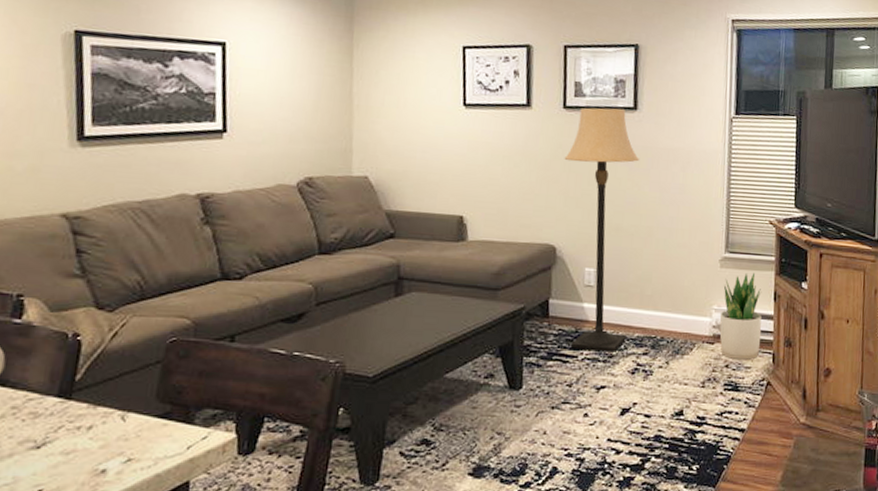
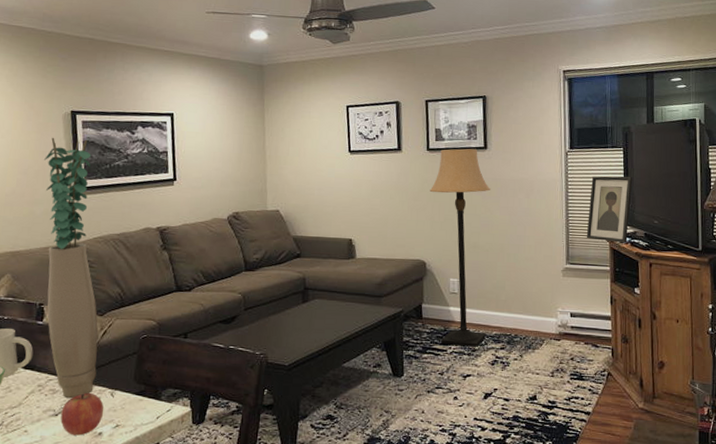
vase: none [28,65,105,423] -> present [44,137,98,398]
fruit: none [44,415,111,475] -> present [61,392,104,436]
planter: present [719,273,762,360] -> none [564,281,601,354]
picture frame: none [749,148,806,229] -> present [586,176,633,243]

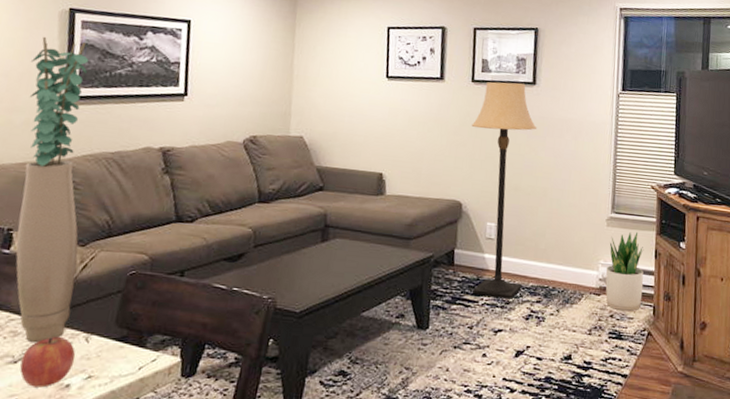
planter: none [564,281,601,354] -> present [605,232,644,311]
picture frame: present [586,176,633,243] -> none [633,121,684,194]

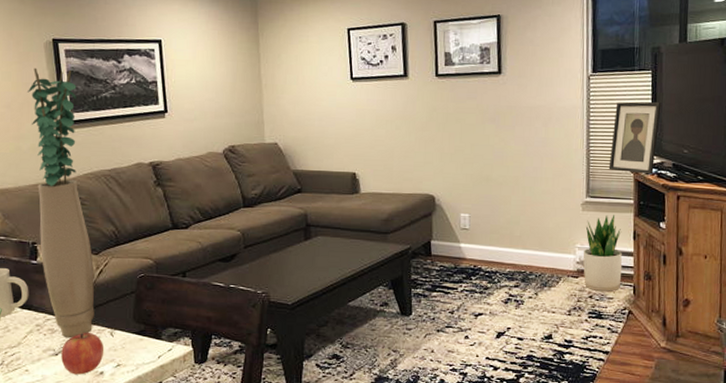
lamp: present [471,82,536,299] -> none [438,74,505,285]
picture frame: none [633,121,684,194] -> present [608,101,661,175]

